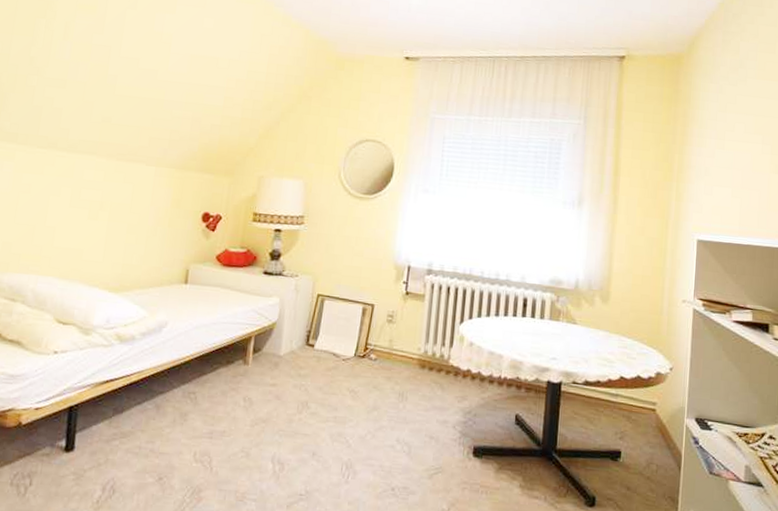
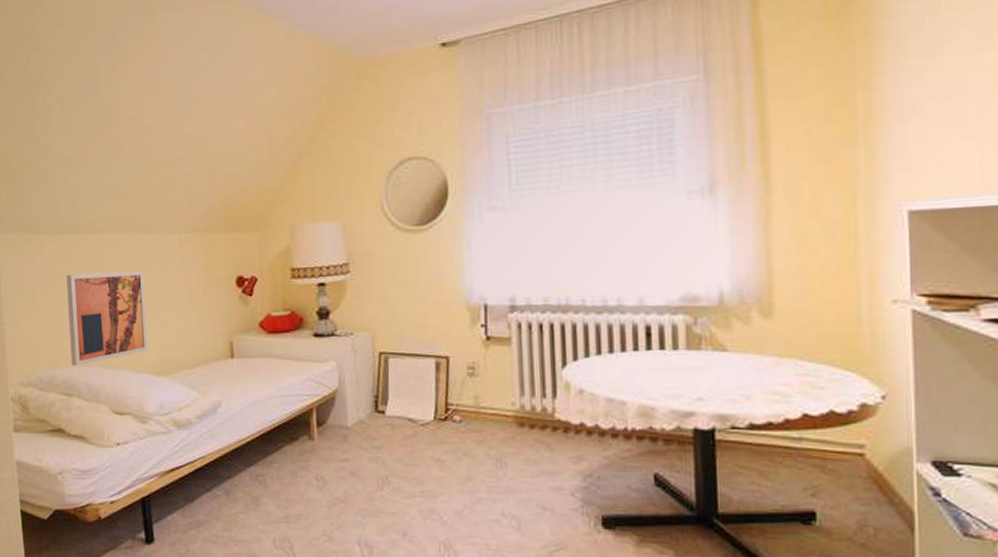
wall art: none [22,186,115,273] -> present [66,270,148,366]

